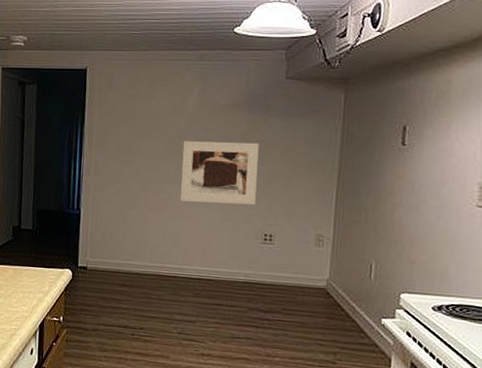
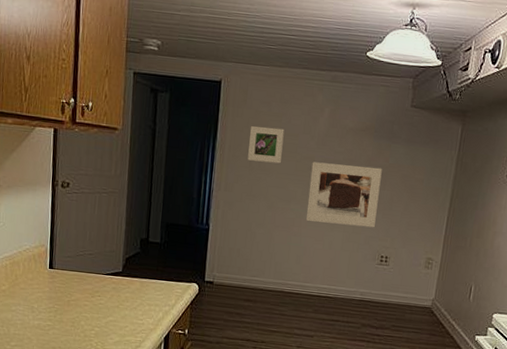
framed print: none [116,109,153,145] -> present [247,126,285,164]

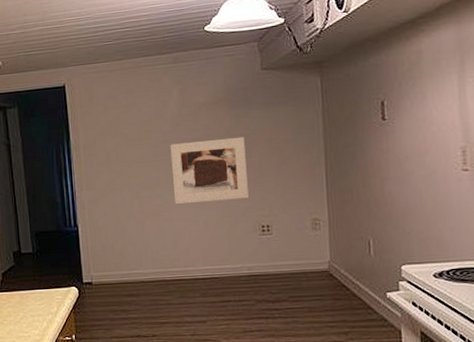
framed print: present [247,126,285,164] -> none [102,118,138,156]

